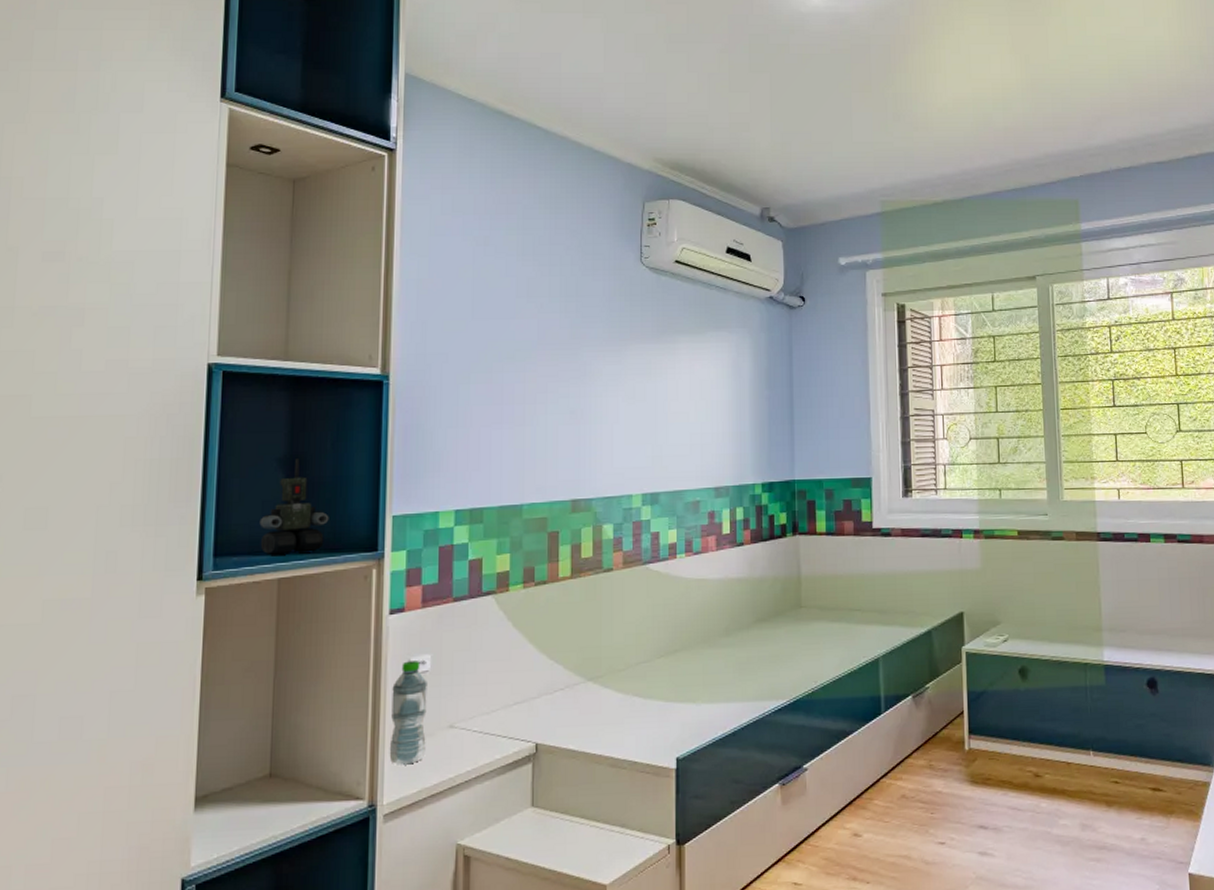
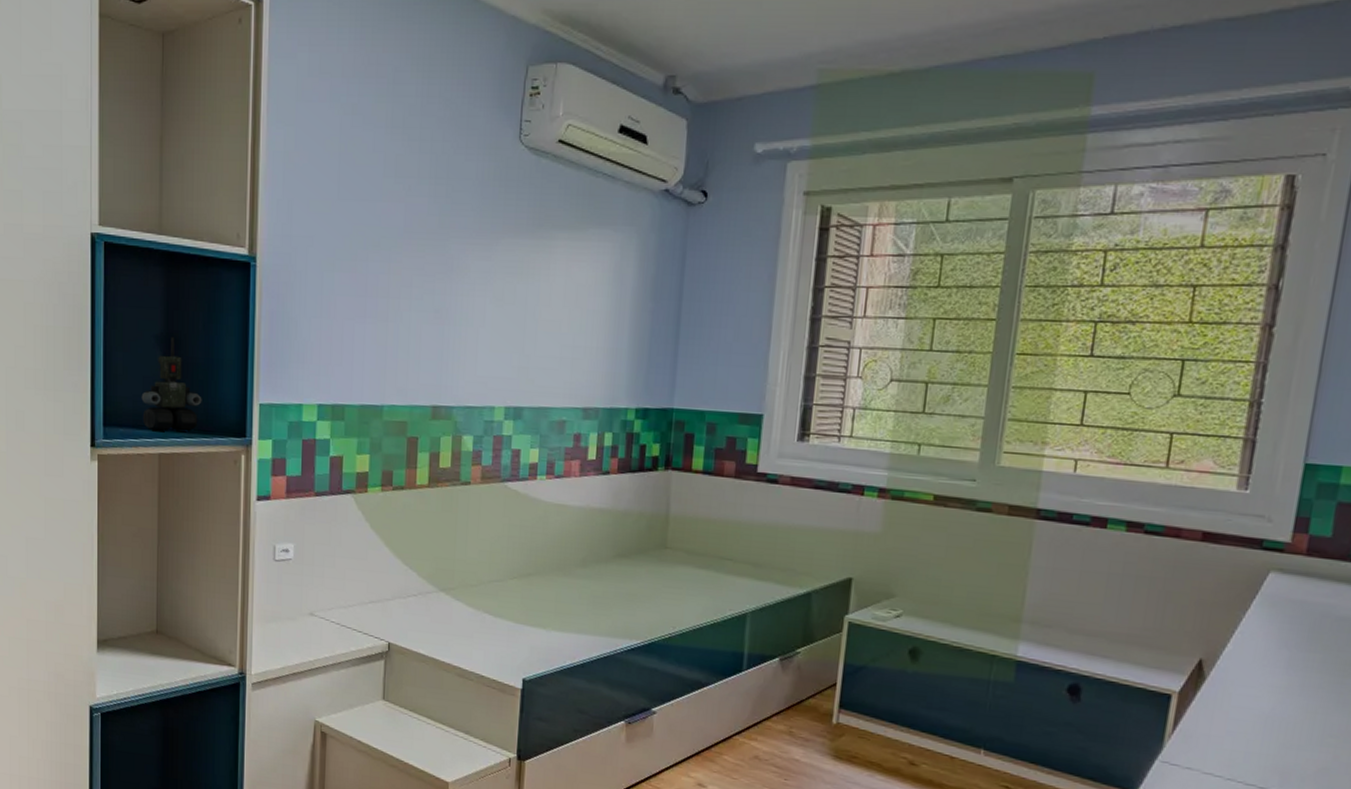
water bottle: present [389,661,429,765] -> none [256,547,292,643]

